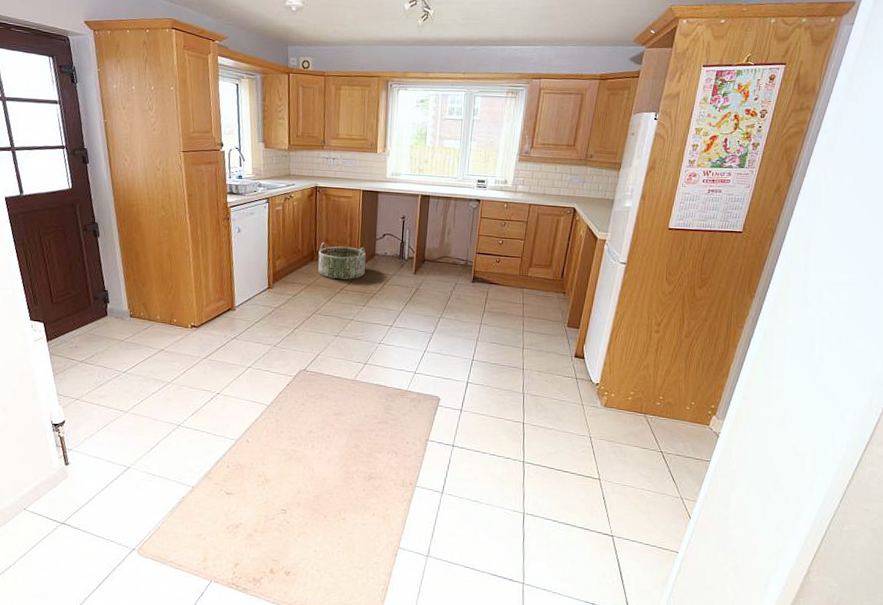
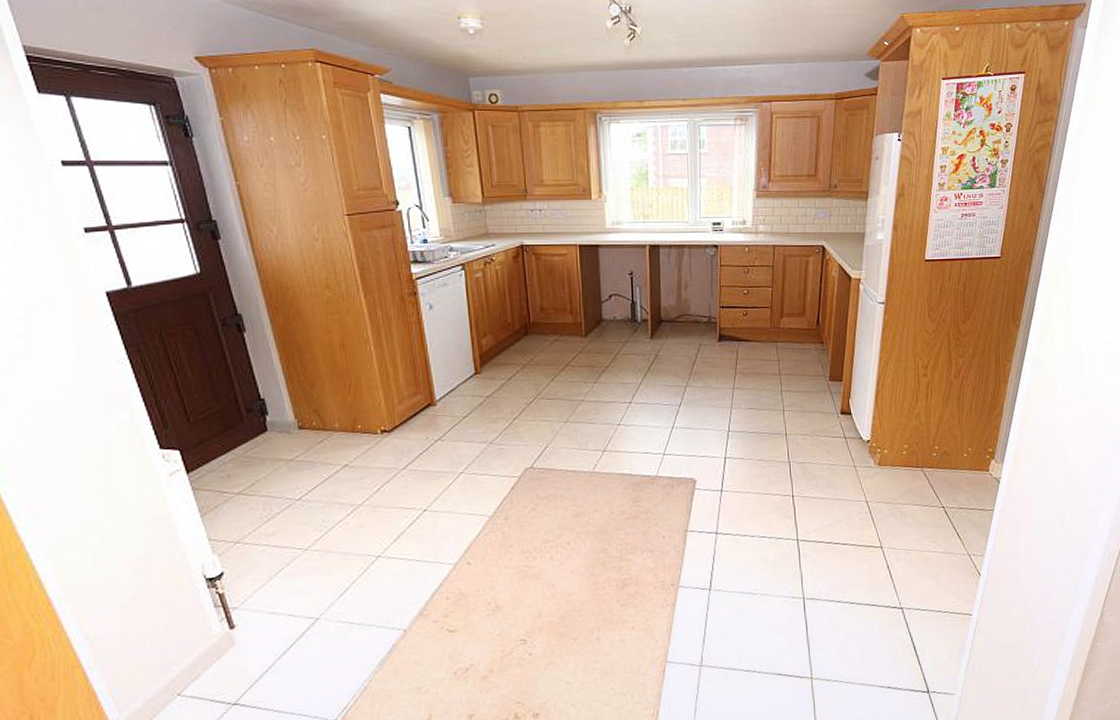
basket: present [318,242,366,280] -> none [533,311,592,354]

